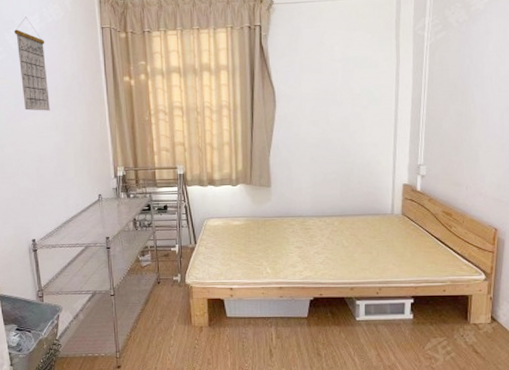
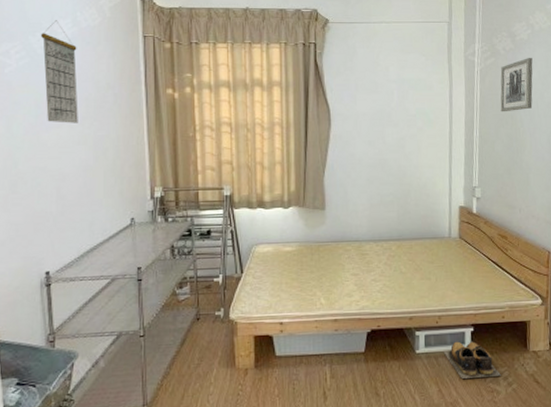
shoes: none [383,311,440,345] -> present [443,341,501,379]
wall art: none [450,29,489,88] -> present [500,58,533,112]

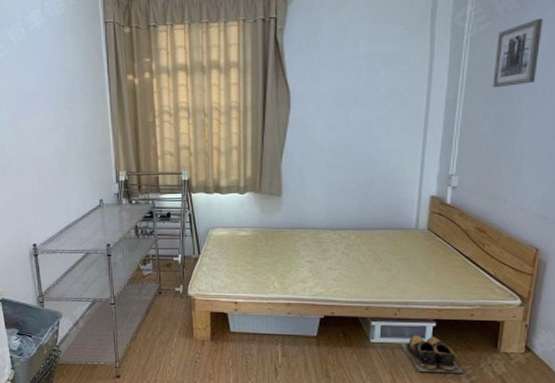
calendar: present [41,20,78,123] -> none [16,11,51,112]

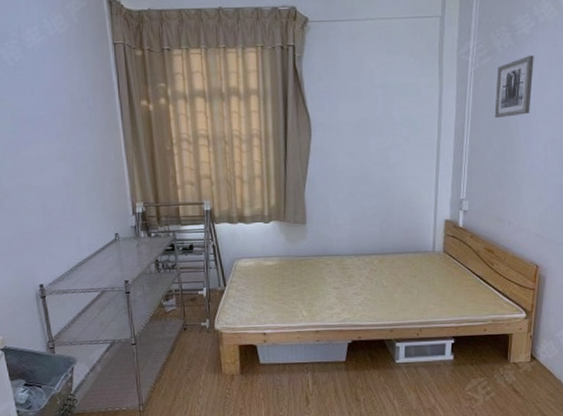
shoes: present [400,334,464,373] -> none [423,352,480,387]

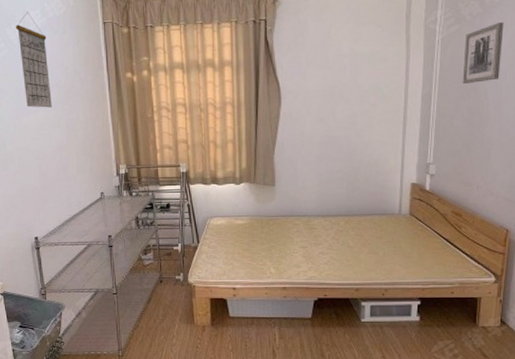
calendar: none [10,28,56,139] -> present [16,12,52,108]

